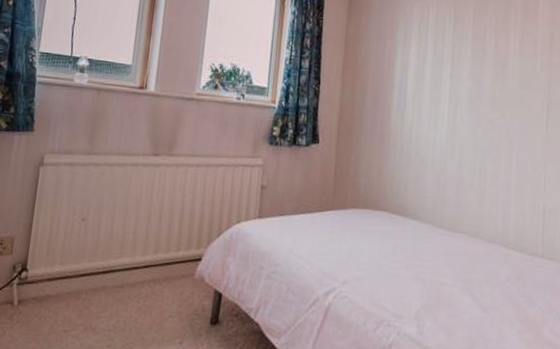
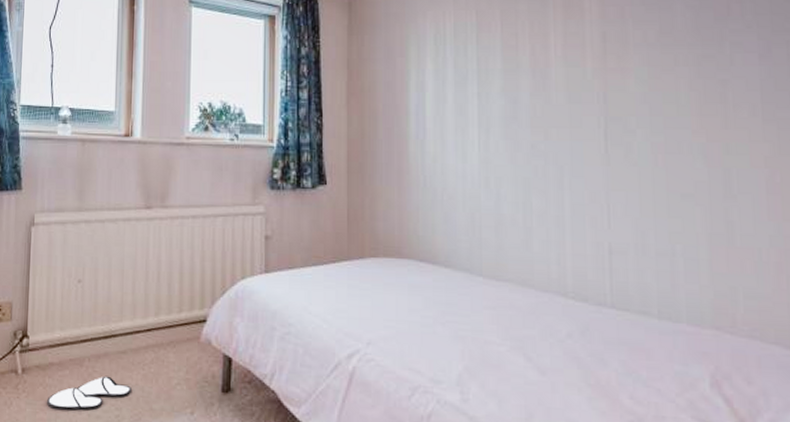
slippers: none [41,308,125,341] -> present [47,375,131,411]

